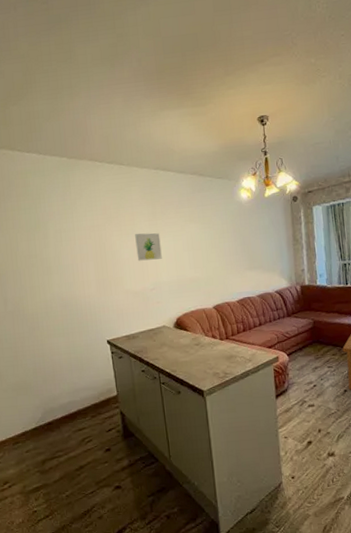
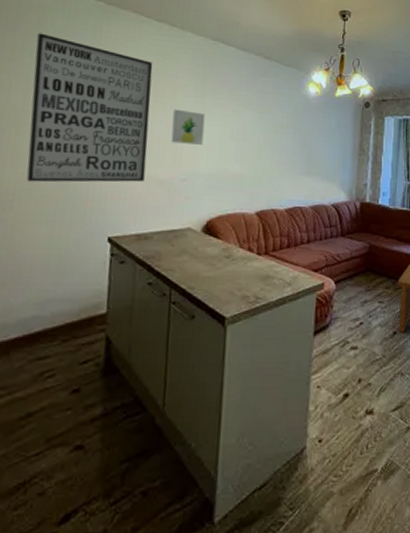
wall art: none [26,193,124,307] -> present [26,33,153,182]

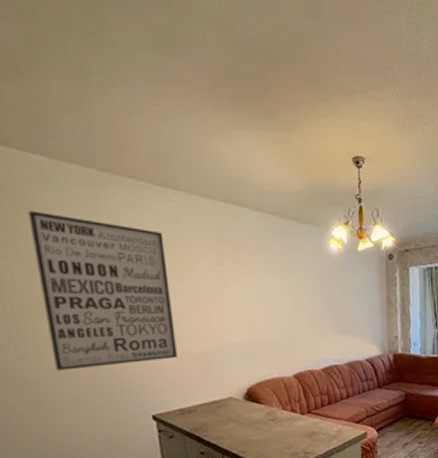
wall art: present [171,108,205,145] -> none [194,280,230,316]

